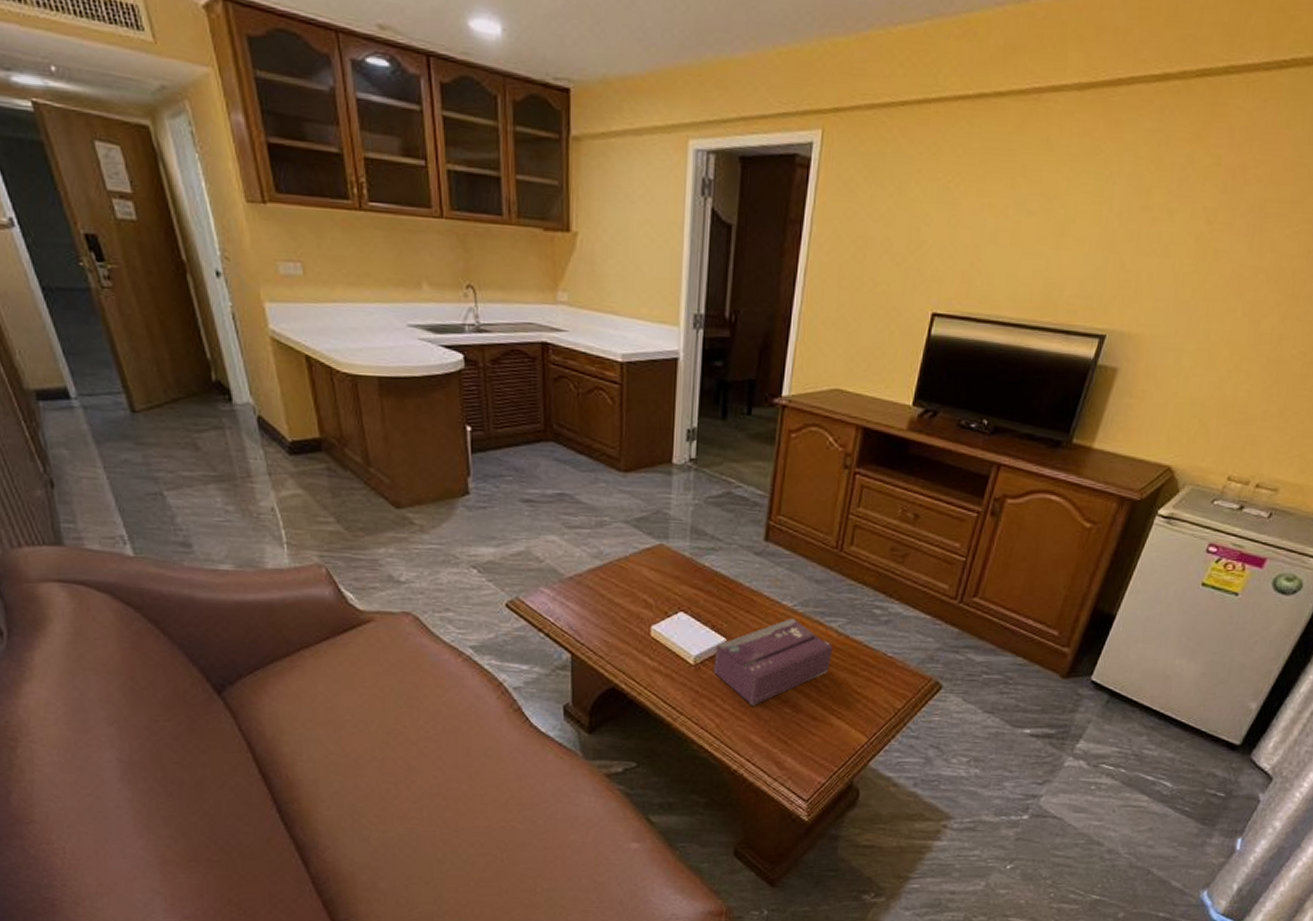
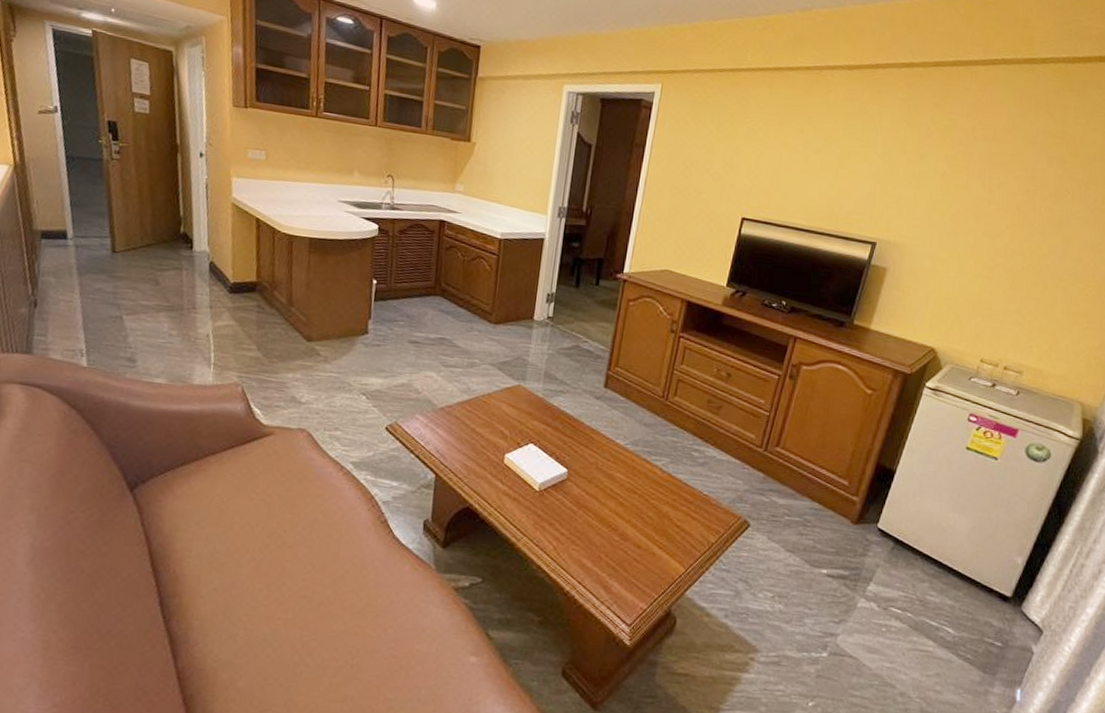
tissue box: present [714,617,832,706] -> none [555,454,657,532]

